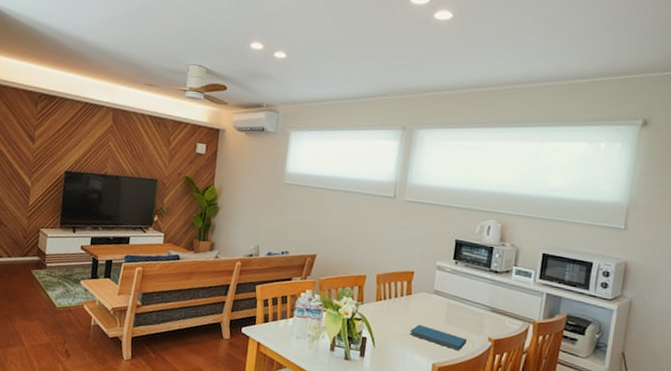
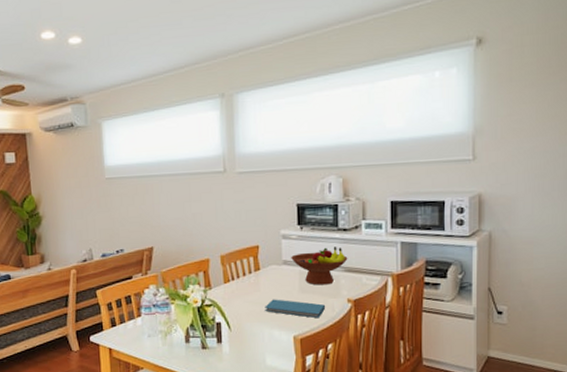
fruit bowl: none [442,285,495,321] -> present [291,247,348,285]

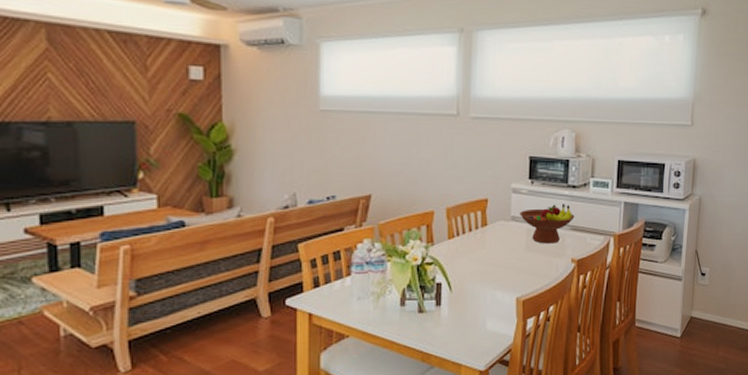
book: present [265,299,326,319] -> none [489,257,551,279]

